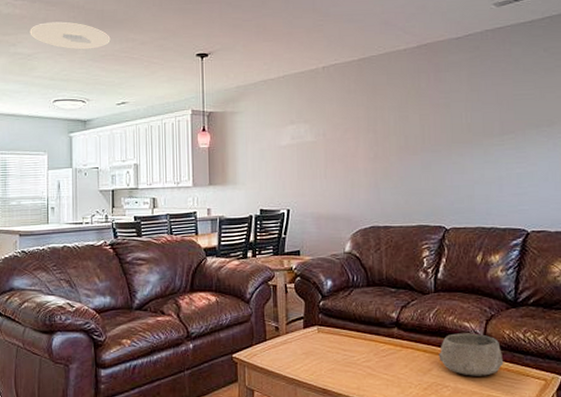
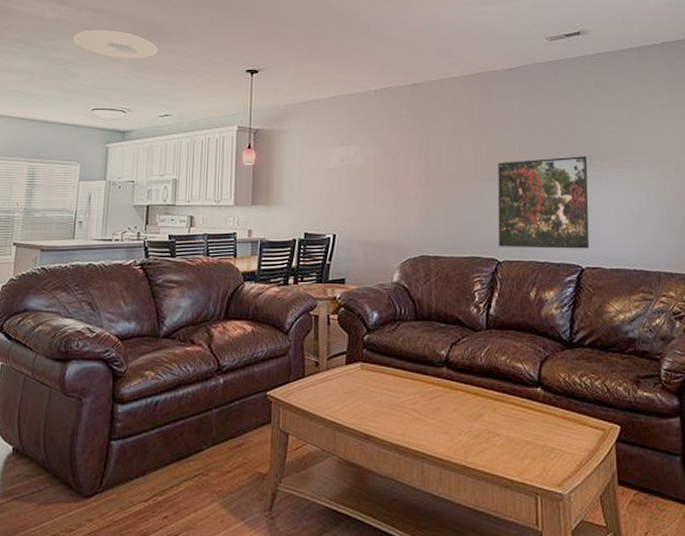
bowl: present [438,333,504,376] -> none [490,375,560,424]
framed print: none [445,123,535,215] -> present [497,156,590,249]

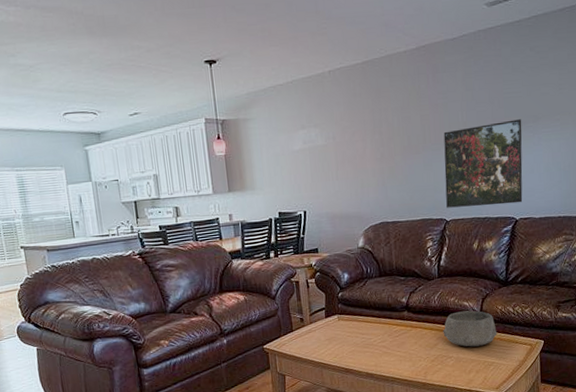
ceiling light: present [73,30,158,59] -> none [28,29,115,59]
bowl: none [490,375,560,424] -> present [443,310,497,347]

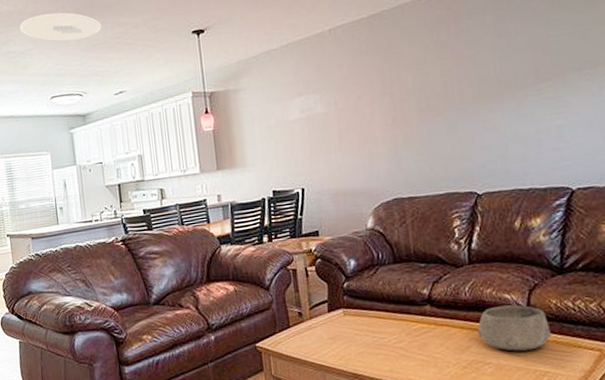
ceiling light: none [28,29,115,59] -> present [19,12,102,42]
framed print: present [443,119,523,208] -> none [471,66,581,179]

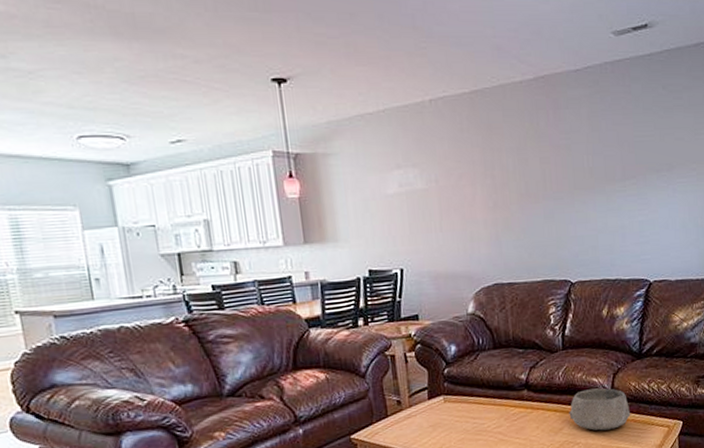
ceiling light: present [19,12,102,42] -> none [25,26,151,67]

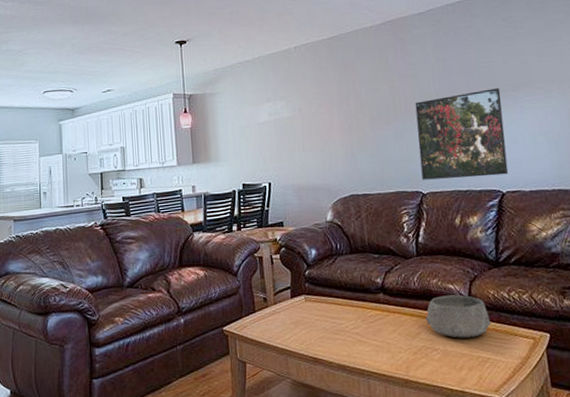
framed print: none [567,167,657,268] -> present [415,88,509,180]

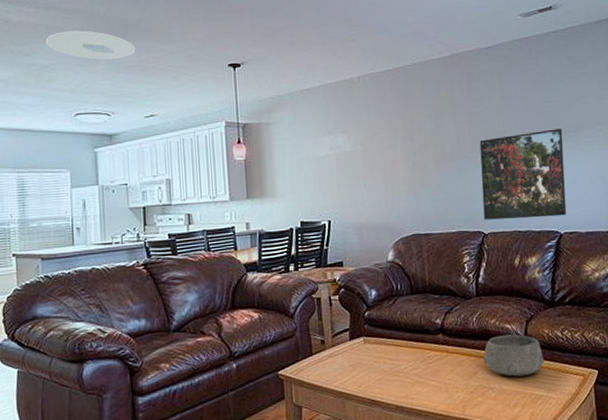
ceiling light: none [20,19,95,44] -> present [45,30,136,60]

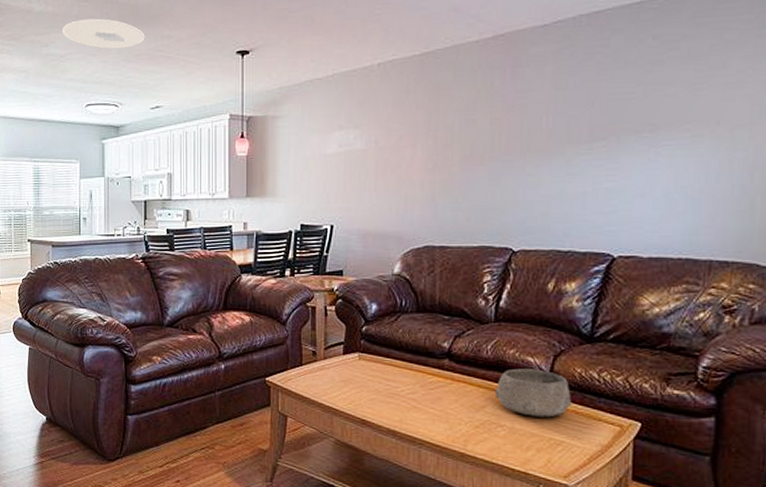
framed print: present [479,128,567,220] -> none [515,127,633,236]

